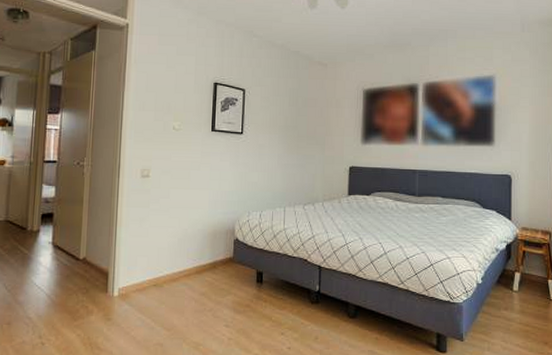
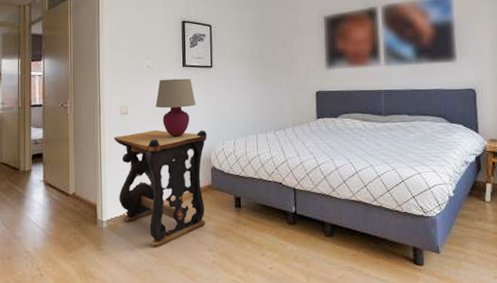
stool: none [132,195,233,321] -> present [113,129,207,248]
table lamp: none [179,142,223,205] -> present [155,78,196,137]

